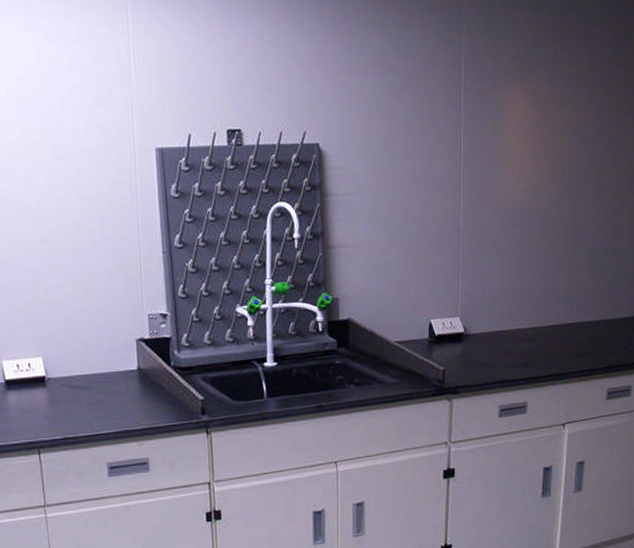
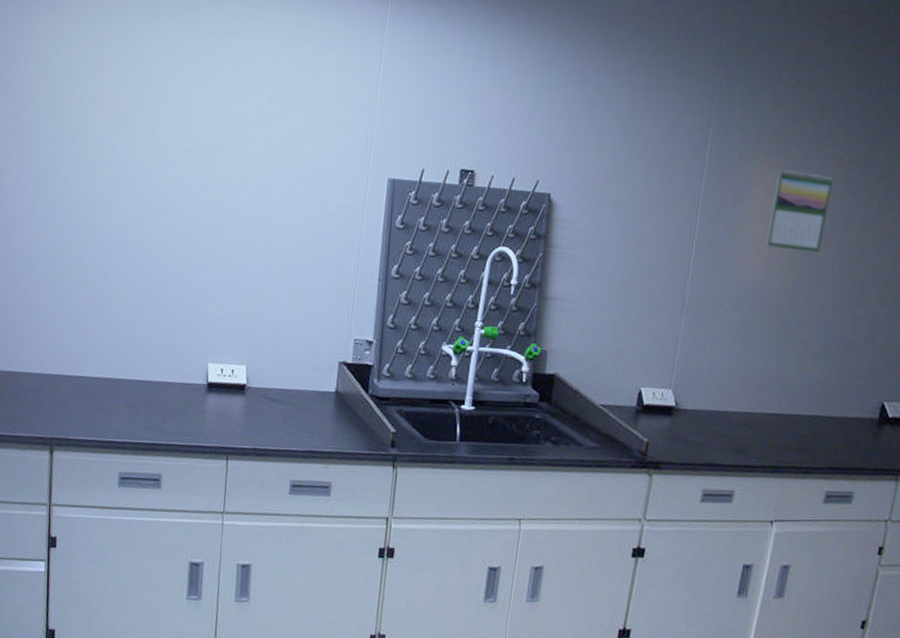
calendar: none [527,92,581,170] -> present [766,169,834,253]

